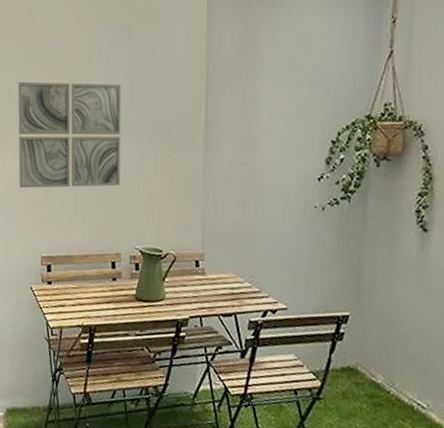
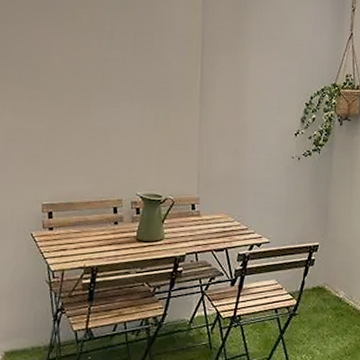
wall art: present [17,81,122,189] -> none [17,37,123,140]

